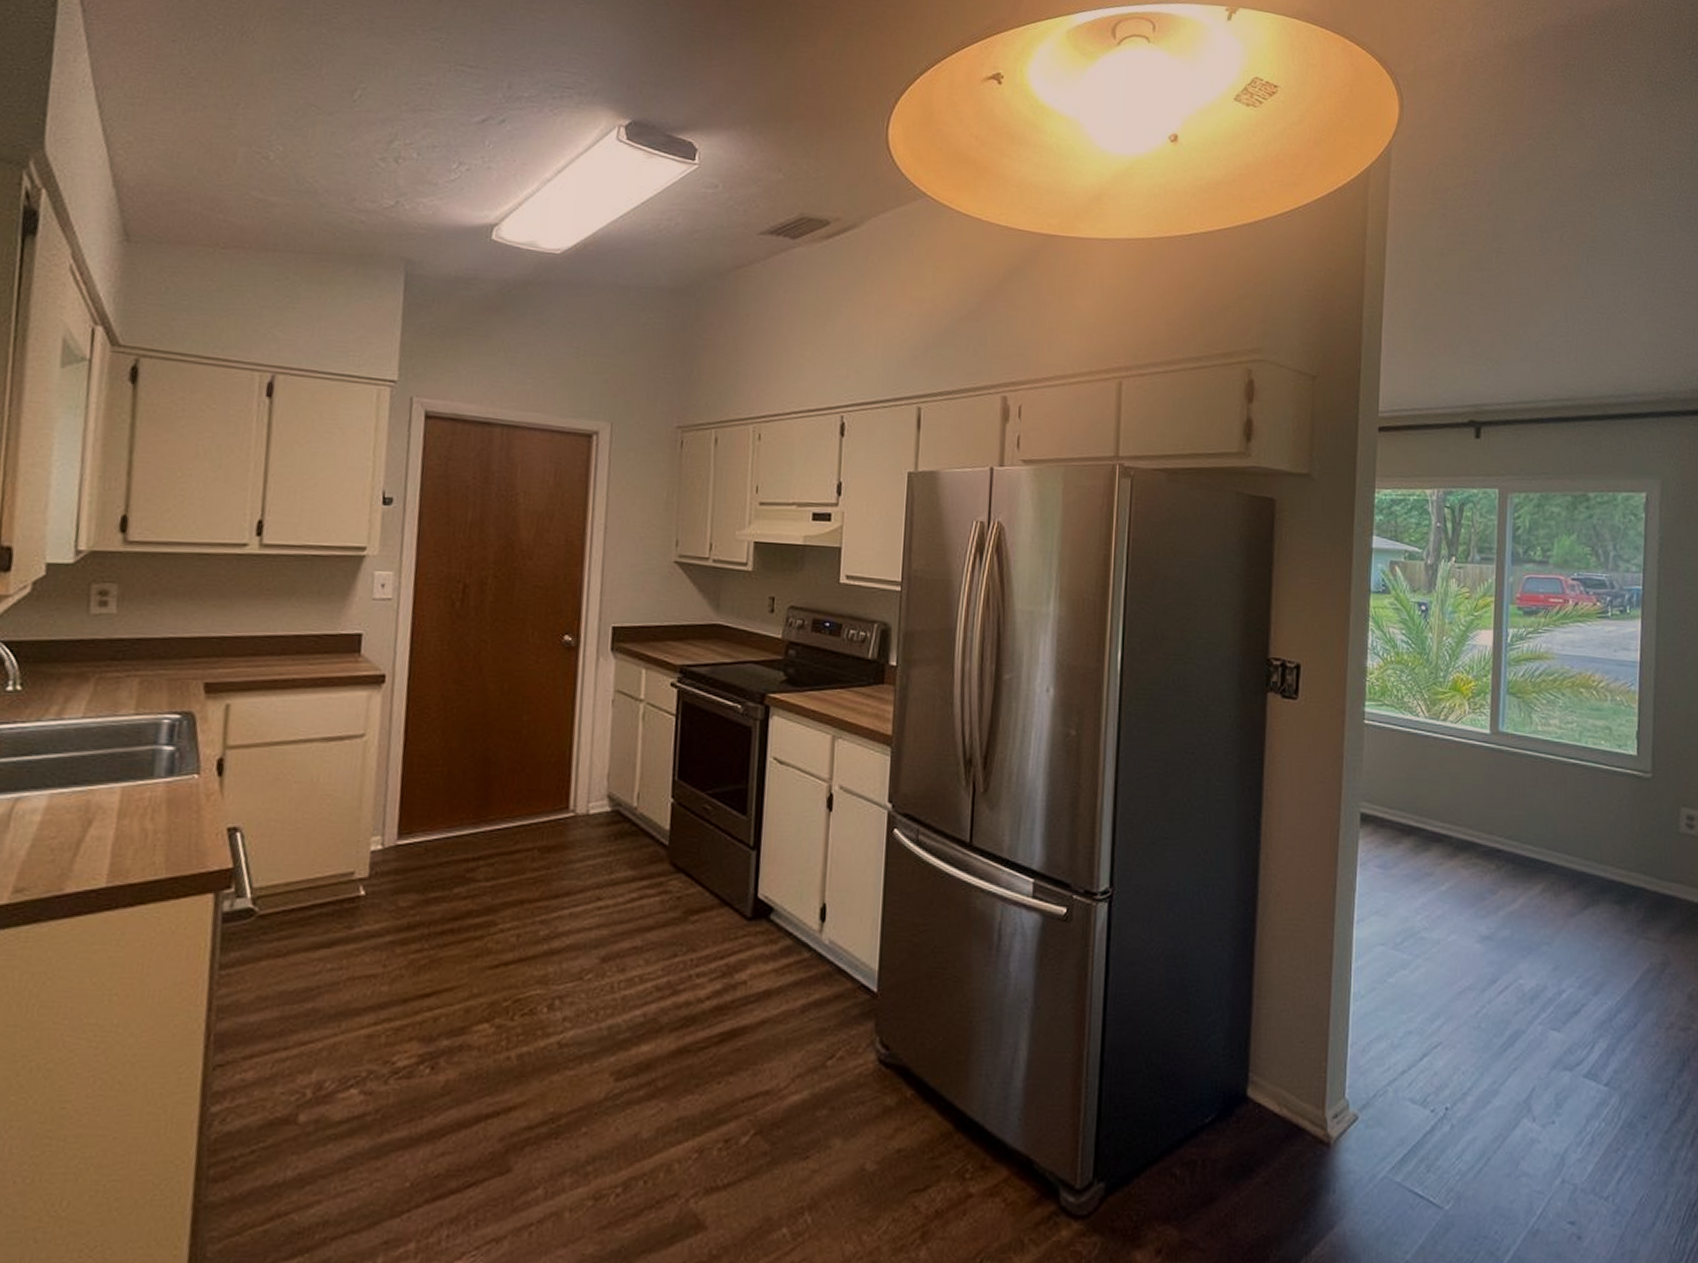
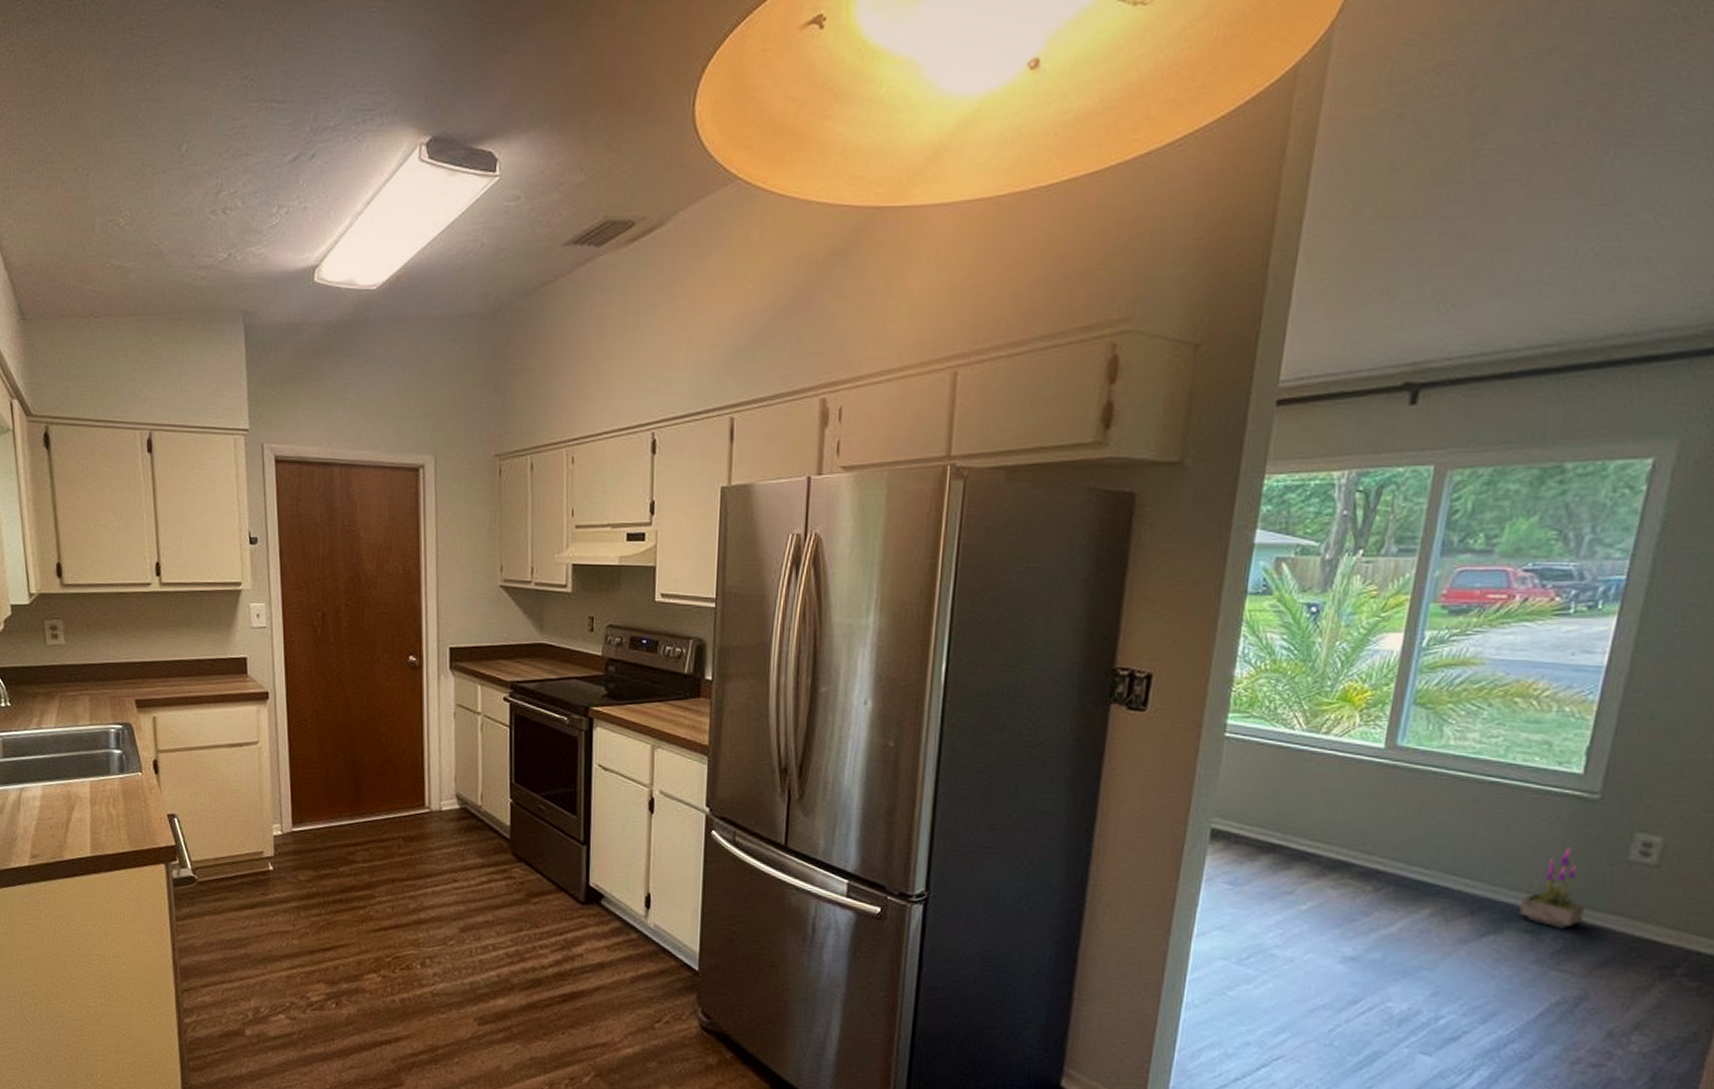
potted plant: none [1608,821,1655,898] -> present [1519,847,1585,929]

